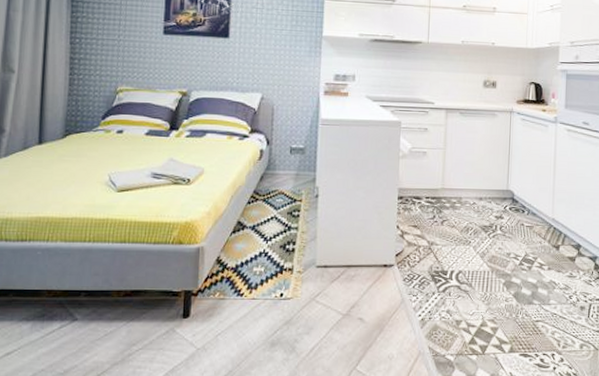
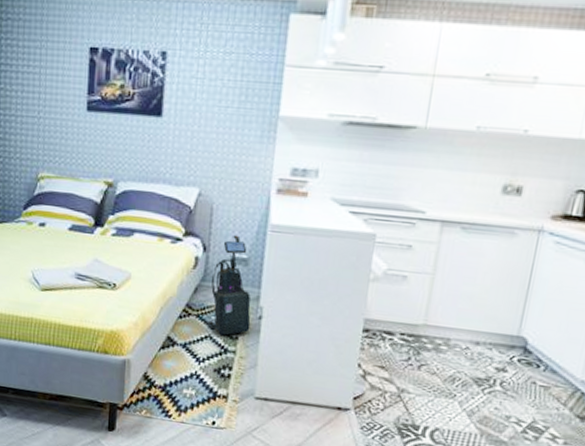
vacuum cleaner: none [273,129,309,215] -> present [208,234,251,336]

